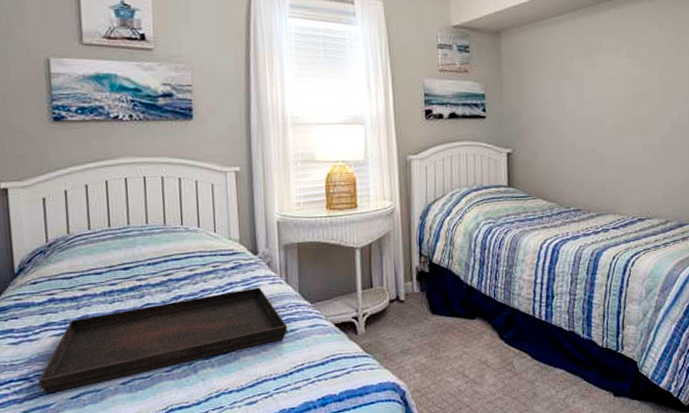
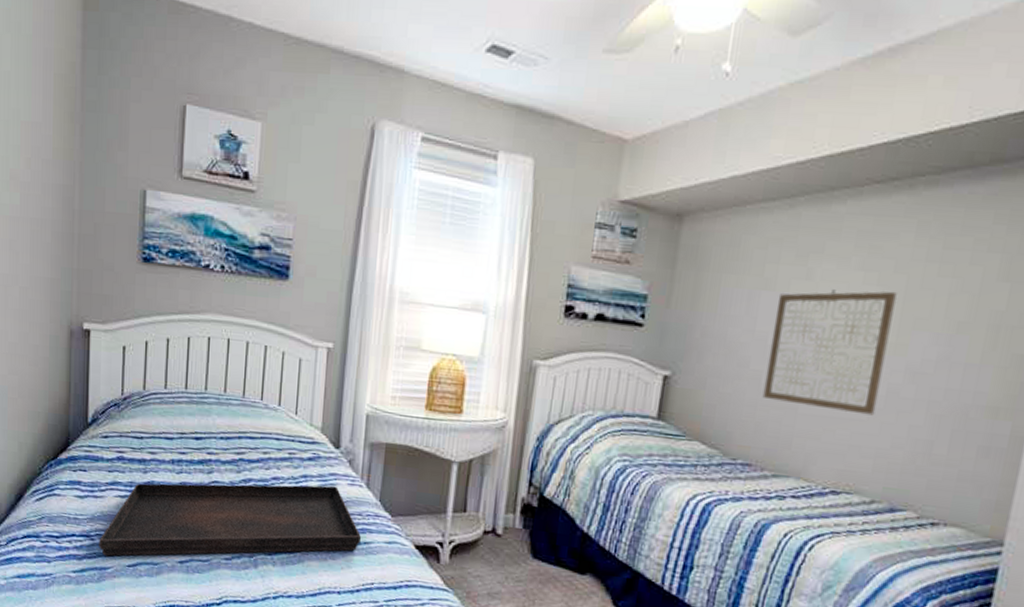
wall art: none [577,69,656,160] -> present [762,289,897,416]

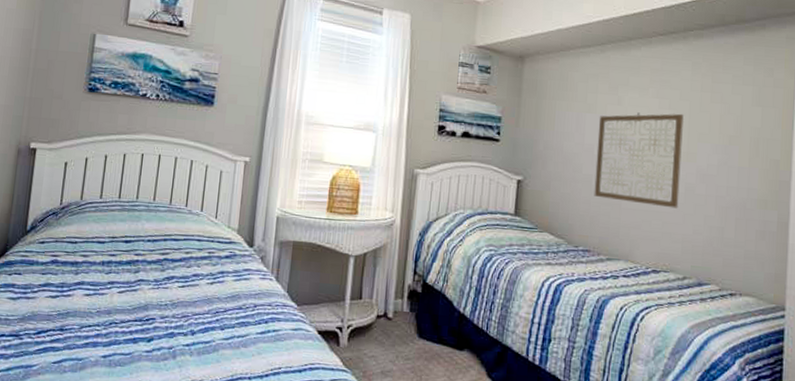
serving tray: present [99,483,361,556] -> none [26,280,270,354]

